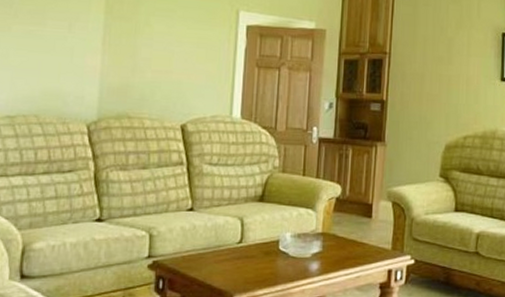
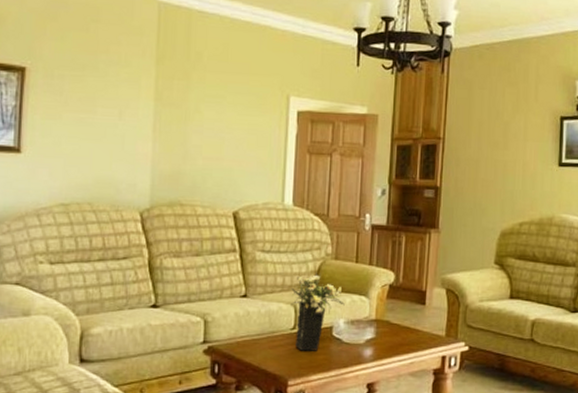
flower arrangement: none [237,185,292,265] -> present [290,272,345,351]

